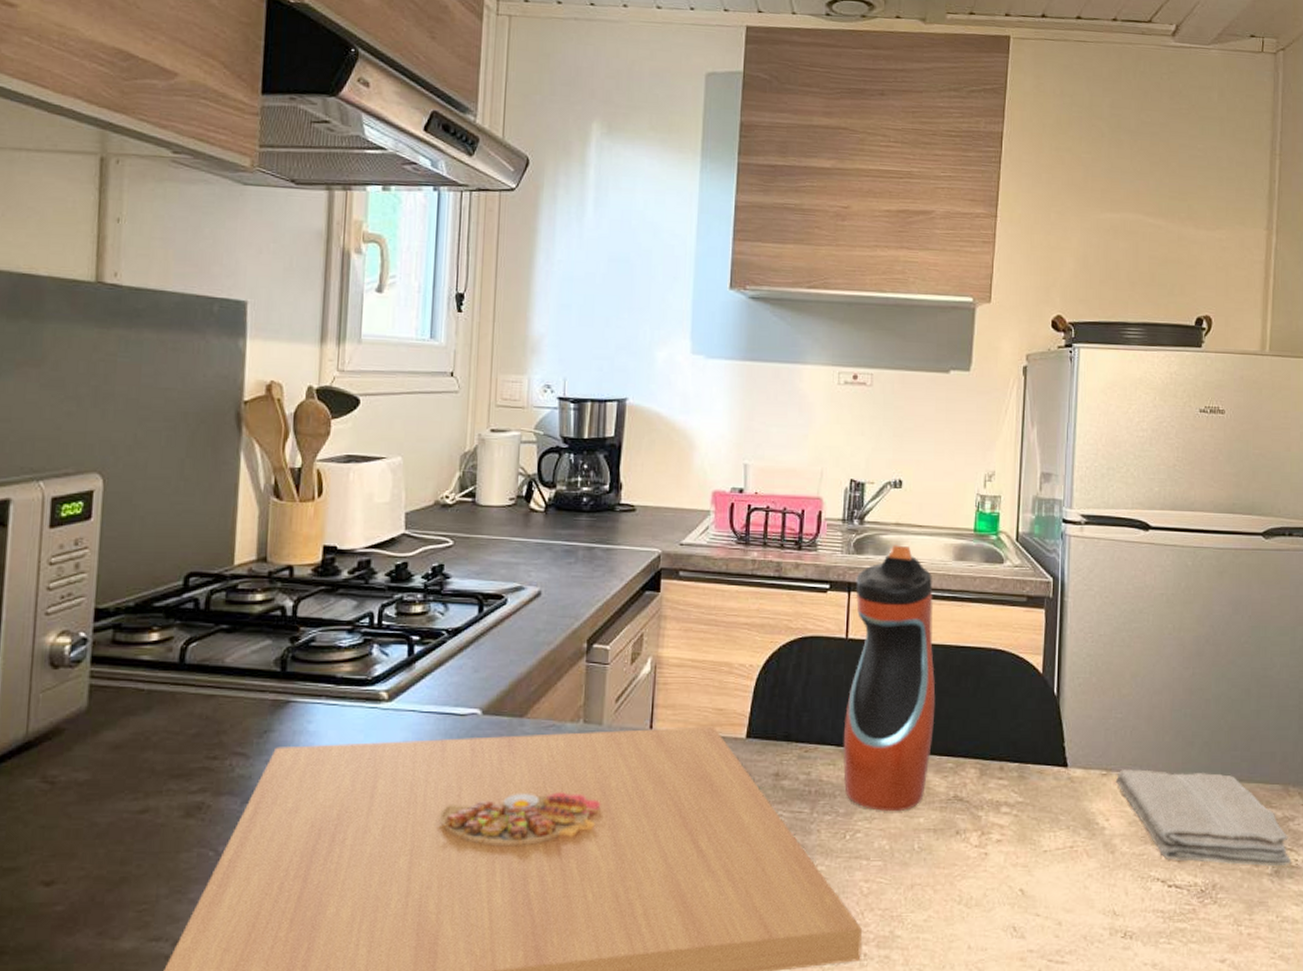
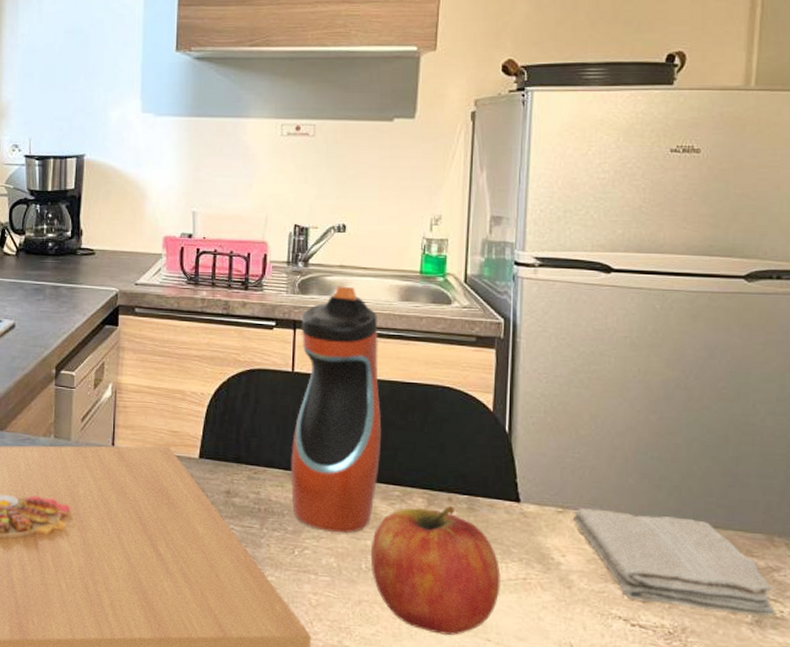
fruit: none [923,775,1049,913] -> present [370,506,501,635]

